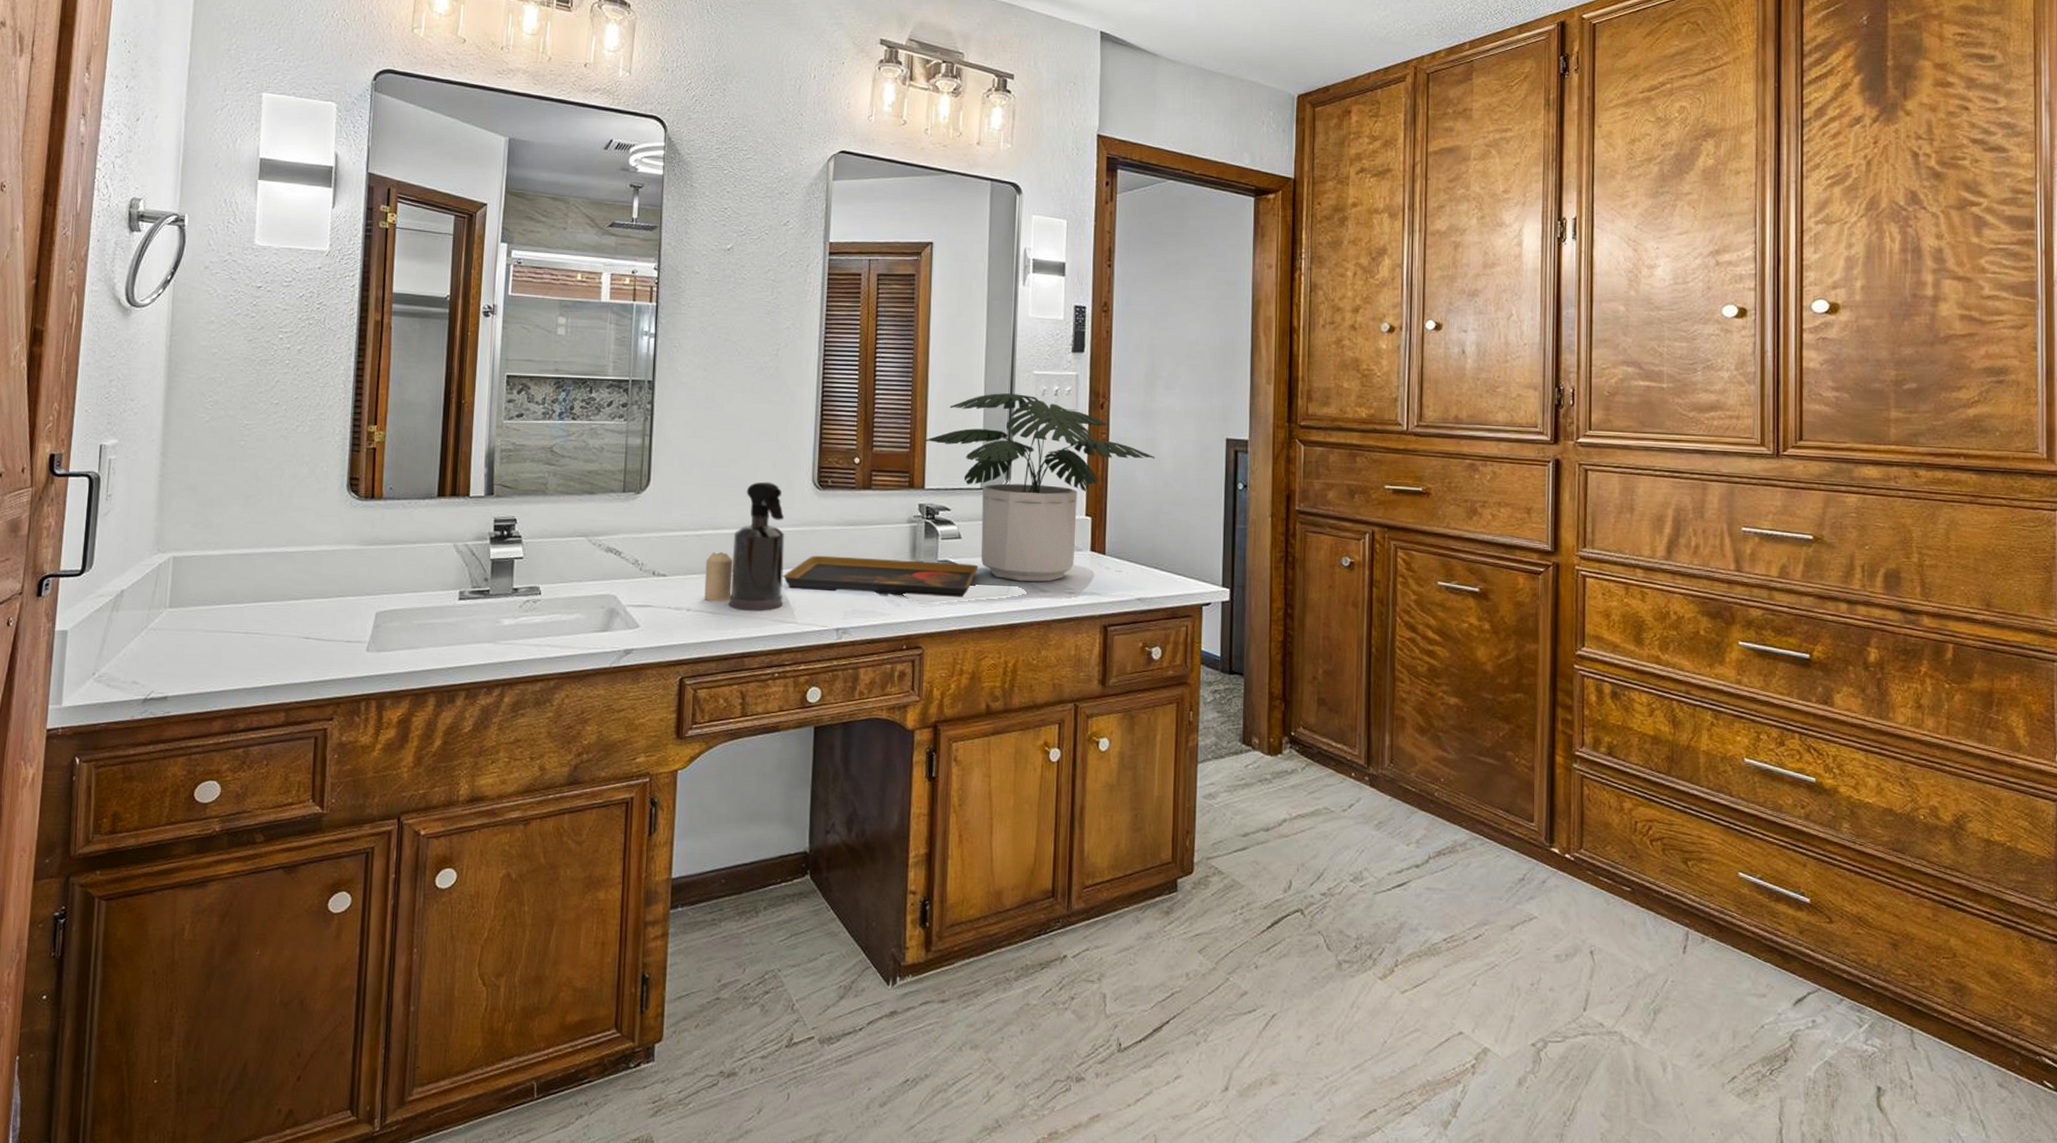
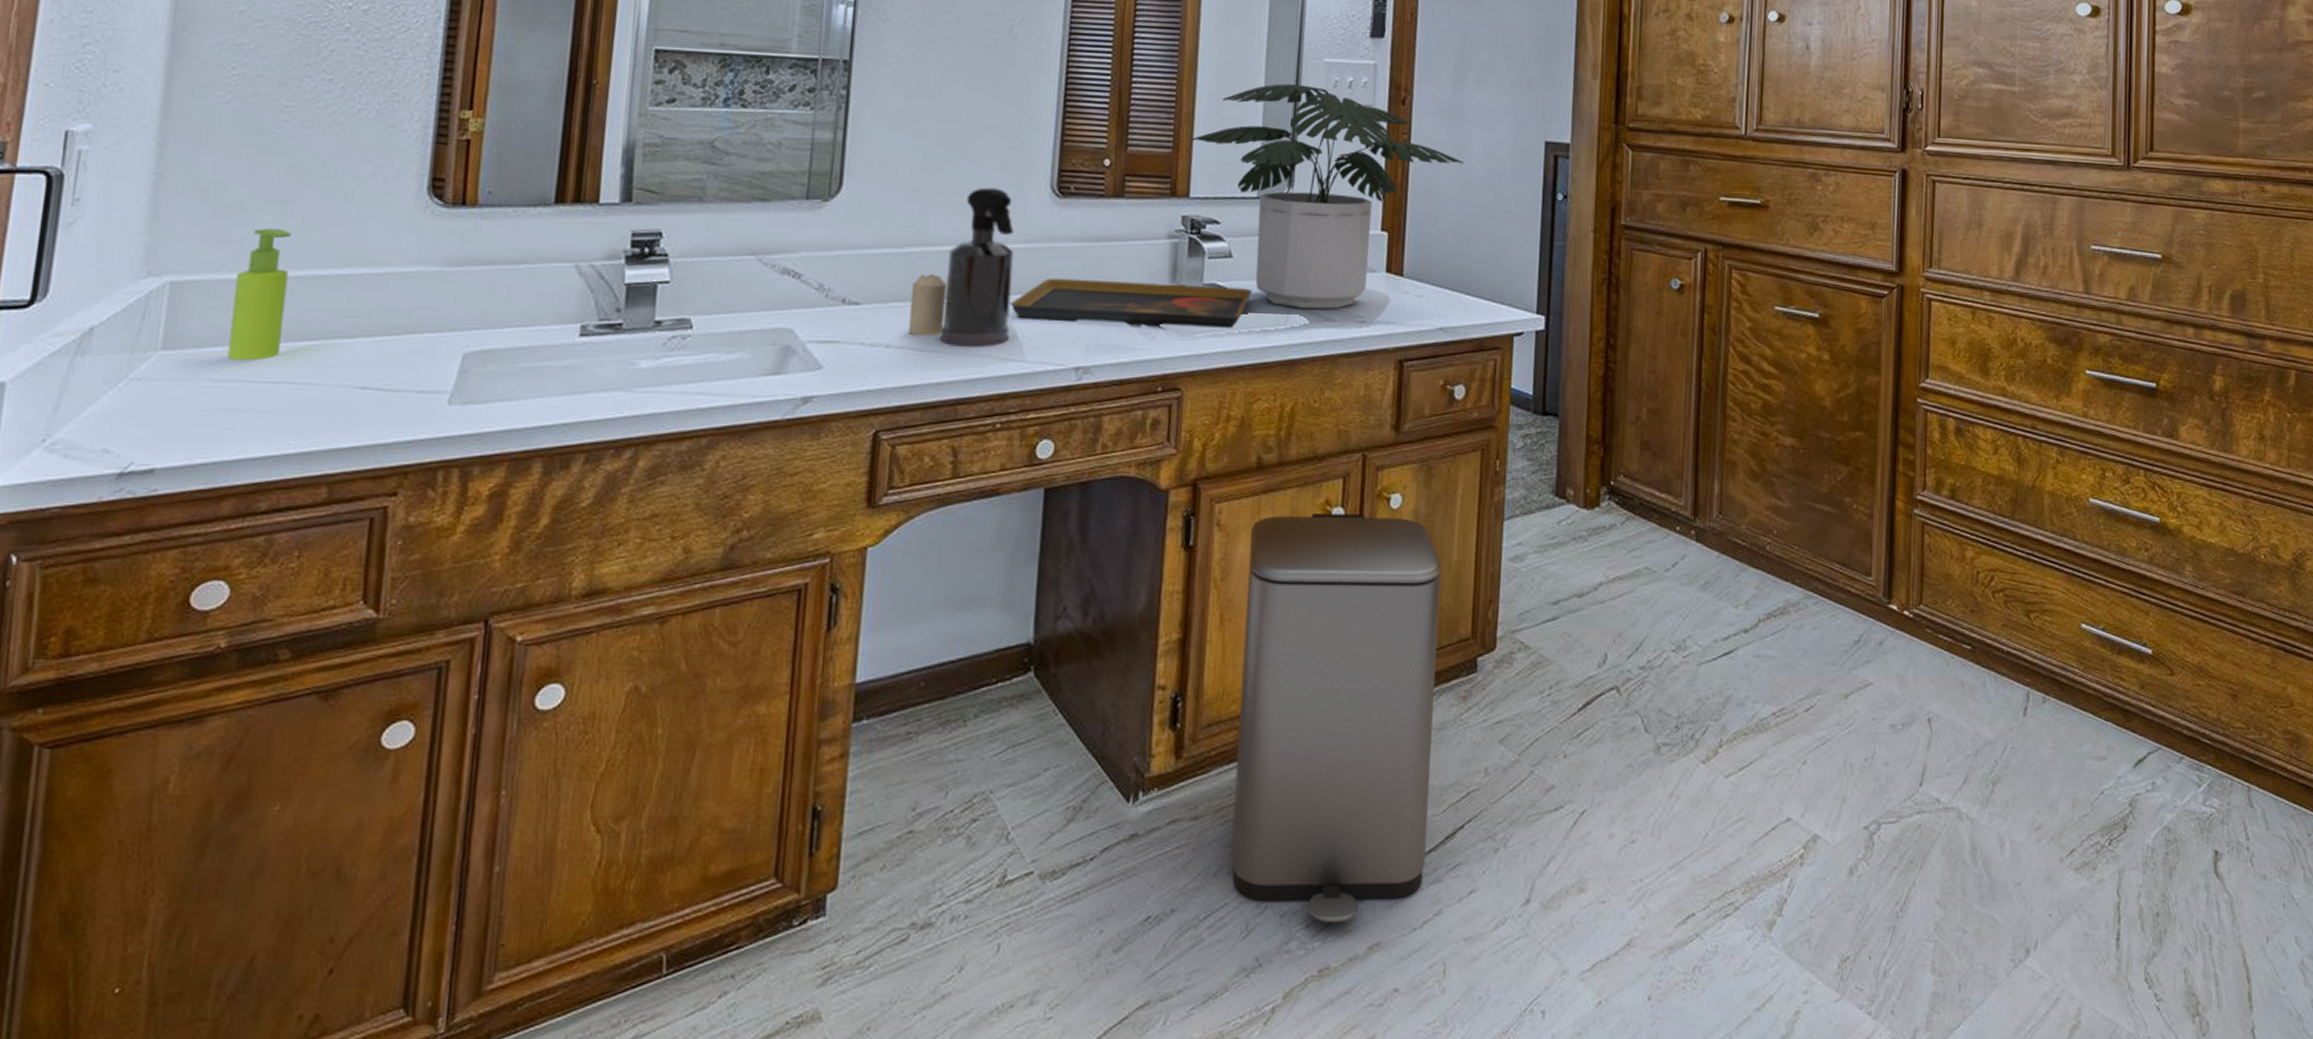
soap dispenser: none [213,516,254,617] -> present [227,228,292,361]
pedal bin: none [973,753,1145,1096] -> present [1231,514,1442,923]

